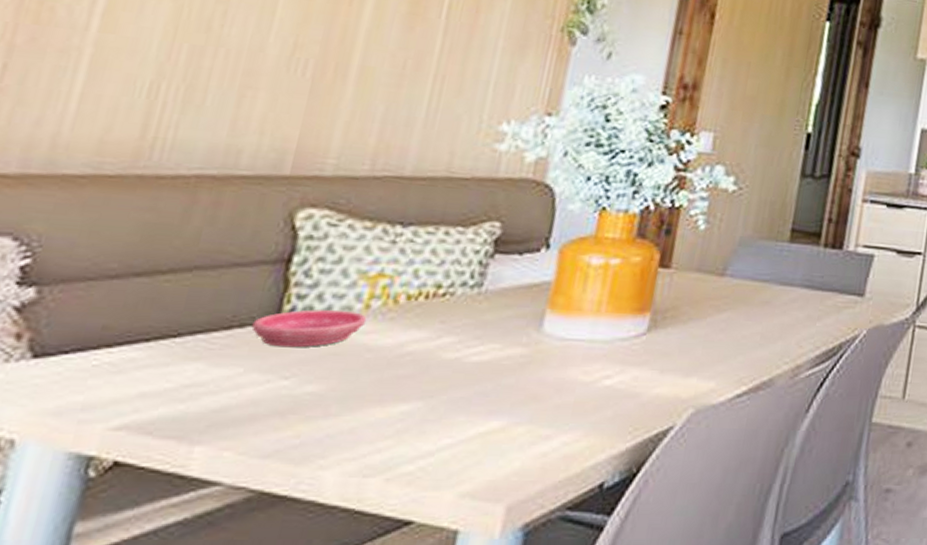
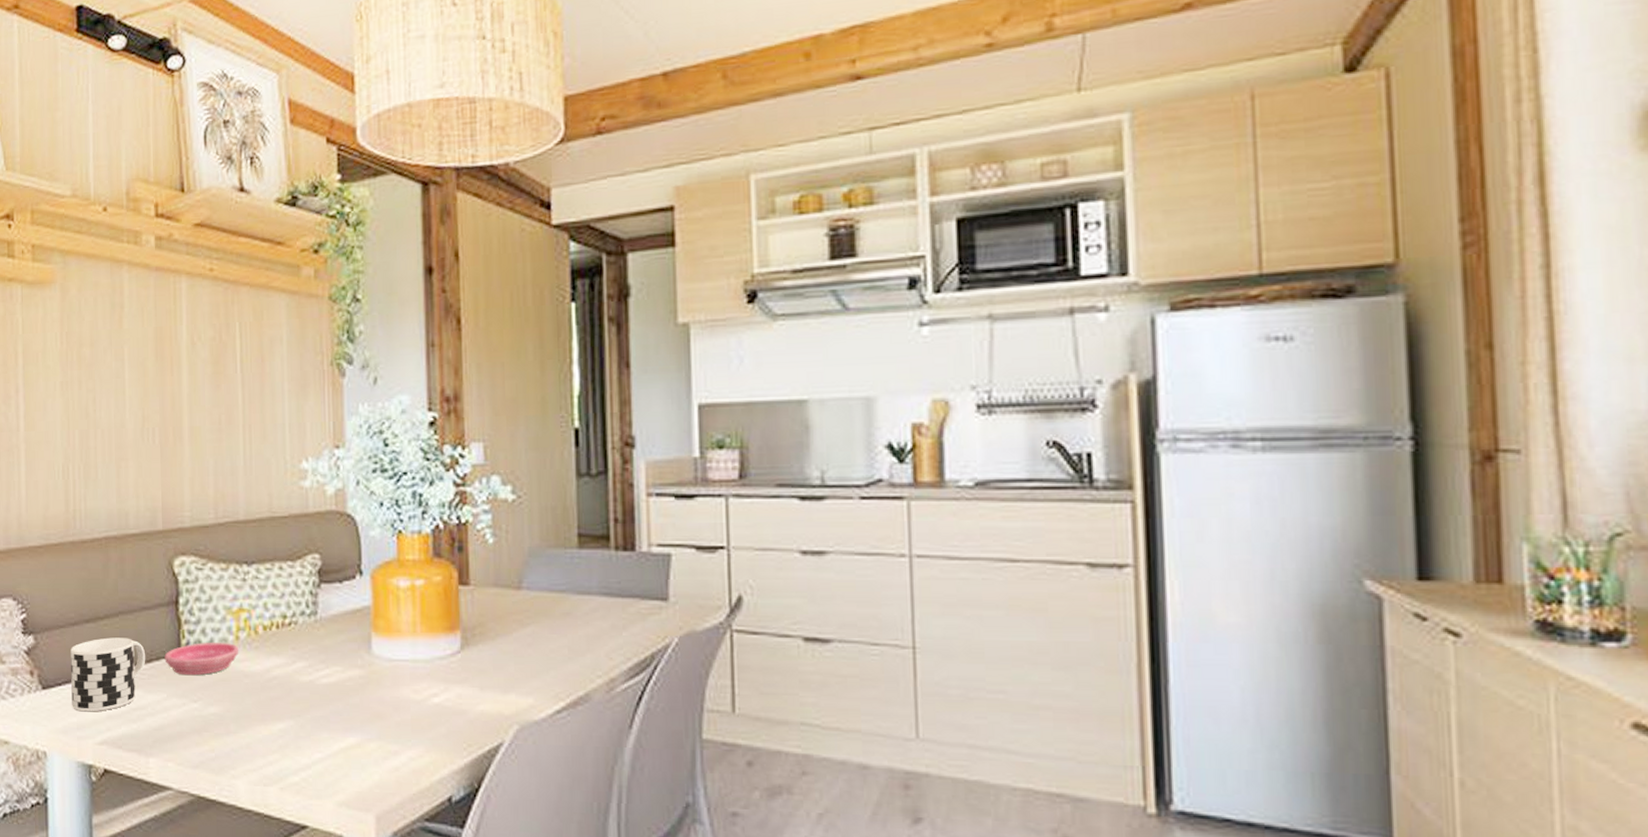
cup: none [79,296,224,389] -> present [70,637,146,712]

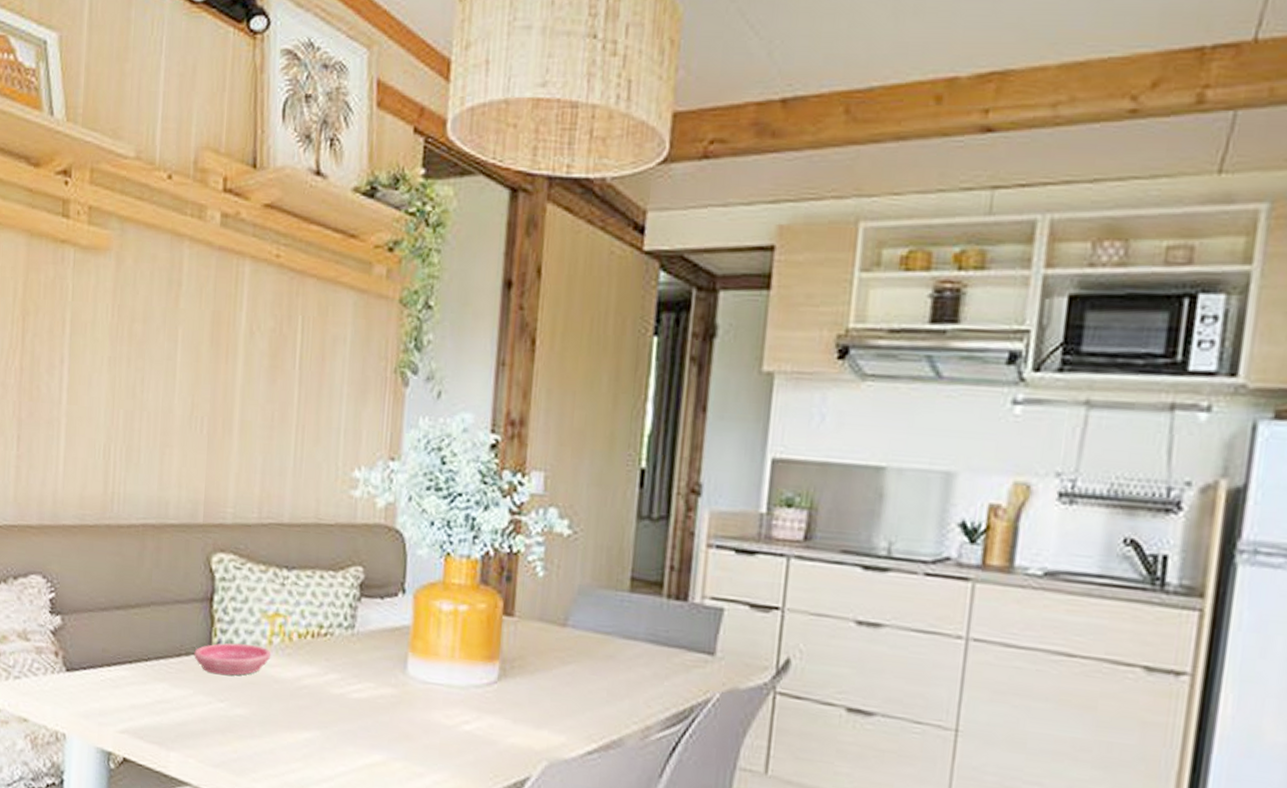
cup: present [70,637,146,712] -> none [95,626,175,700]

